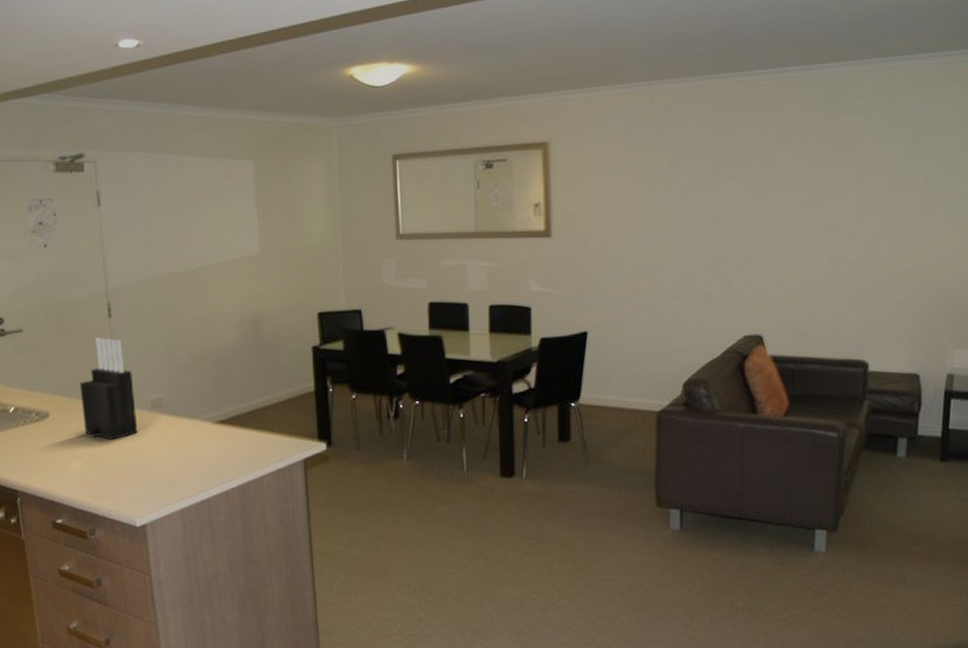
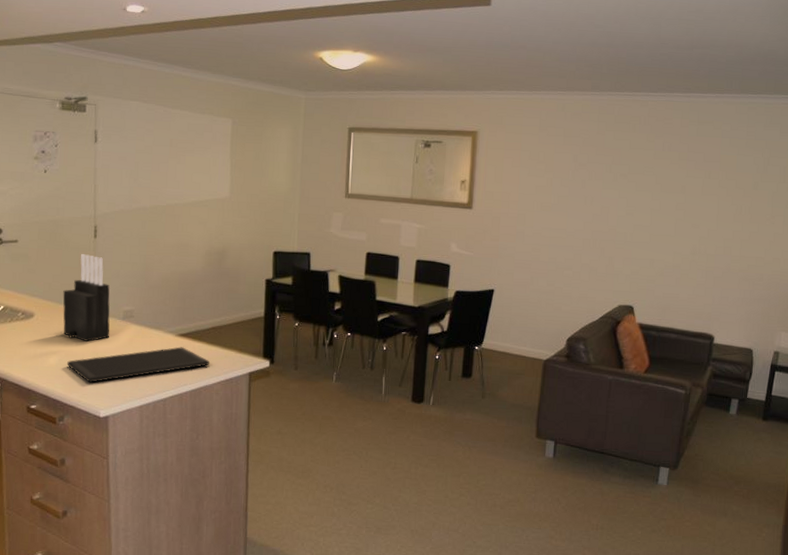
cutting board: none [93,436,257,487] -> present [67,346,210,383]

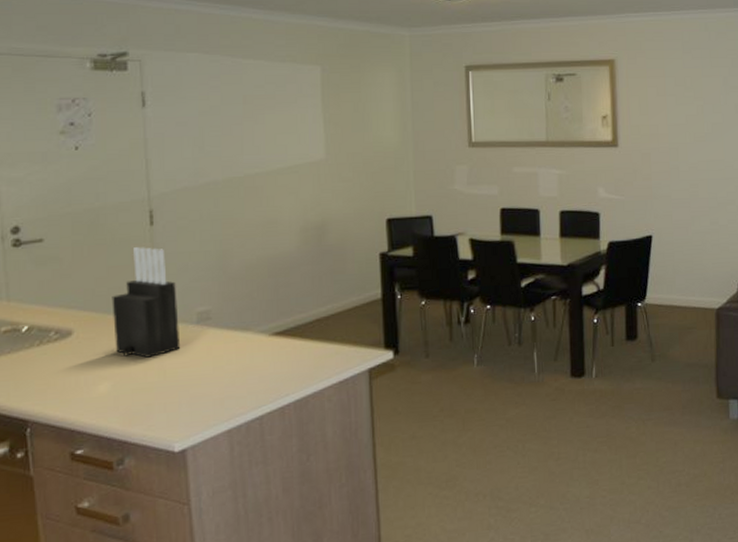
cutting board: present [67,346,210,383] -> none [124,348,318,410]

